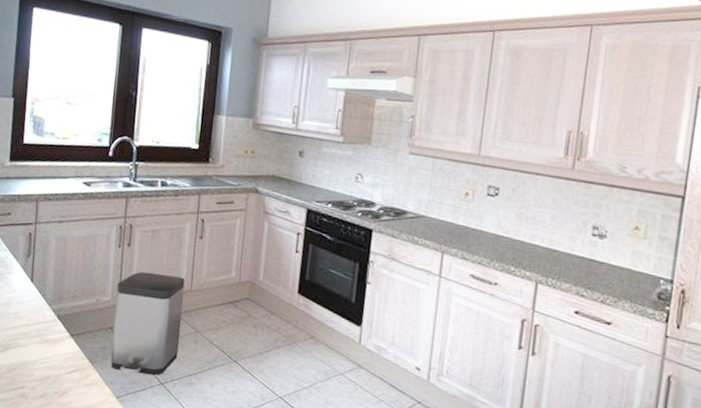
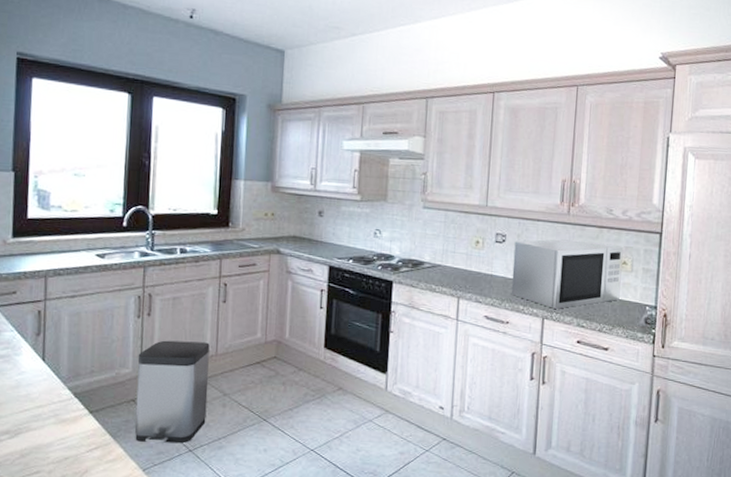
microwave: none [501,195,637,274] -> present [511,239,623,309]

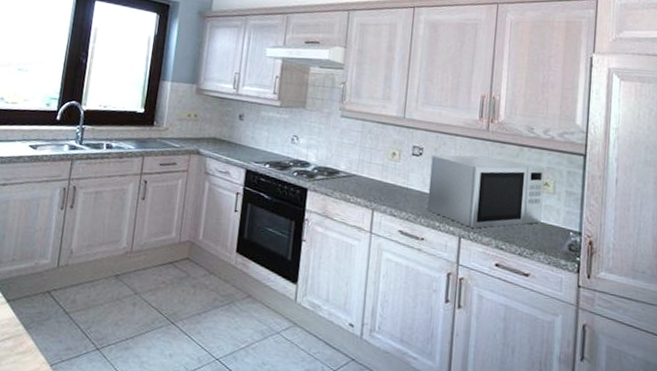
pedal bin: present [134,340,210,444] -> none [46,233,126,341]

